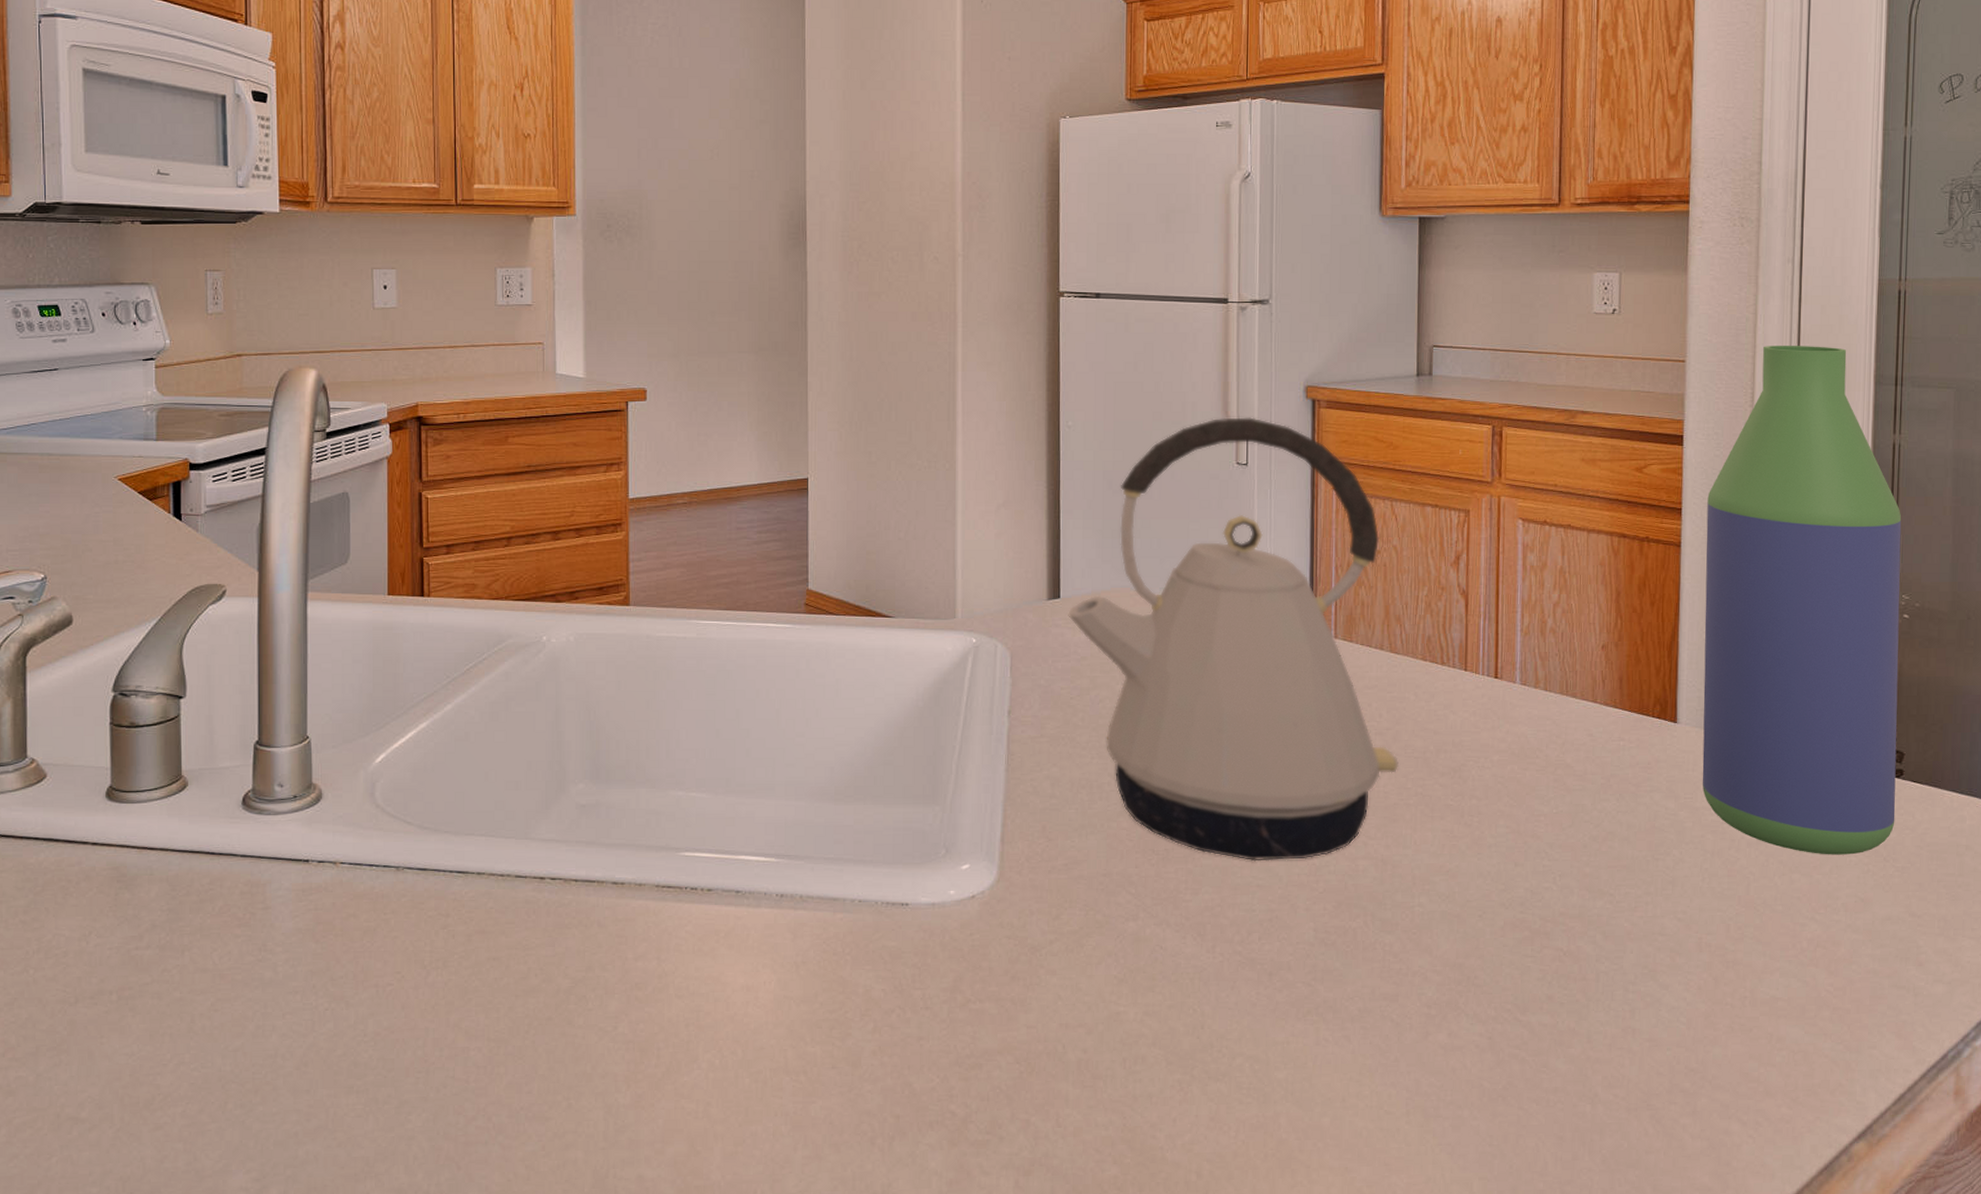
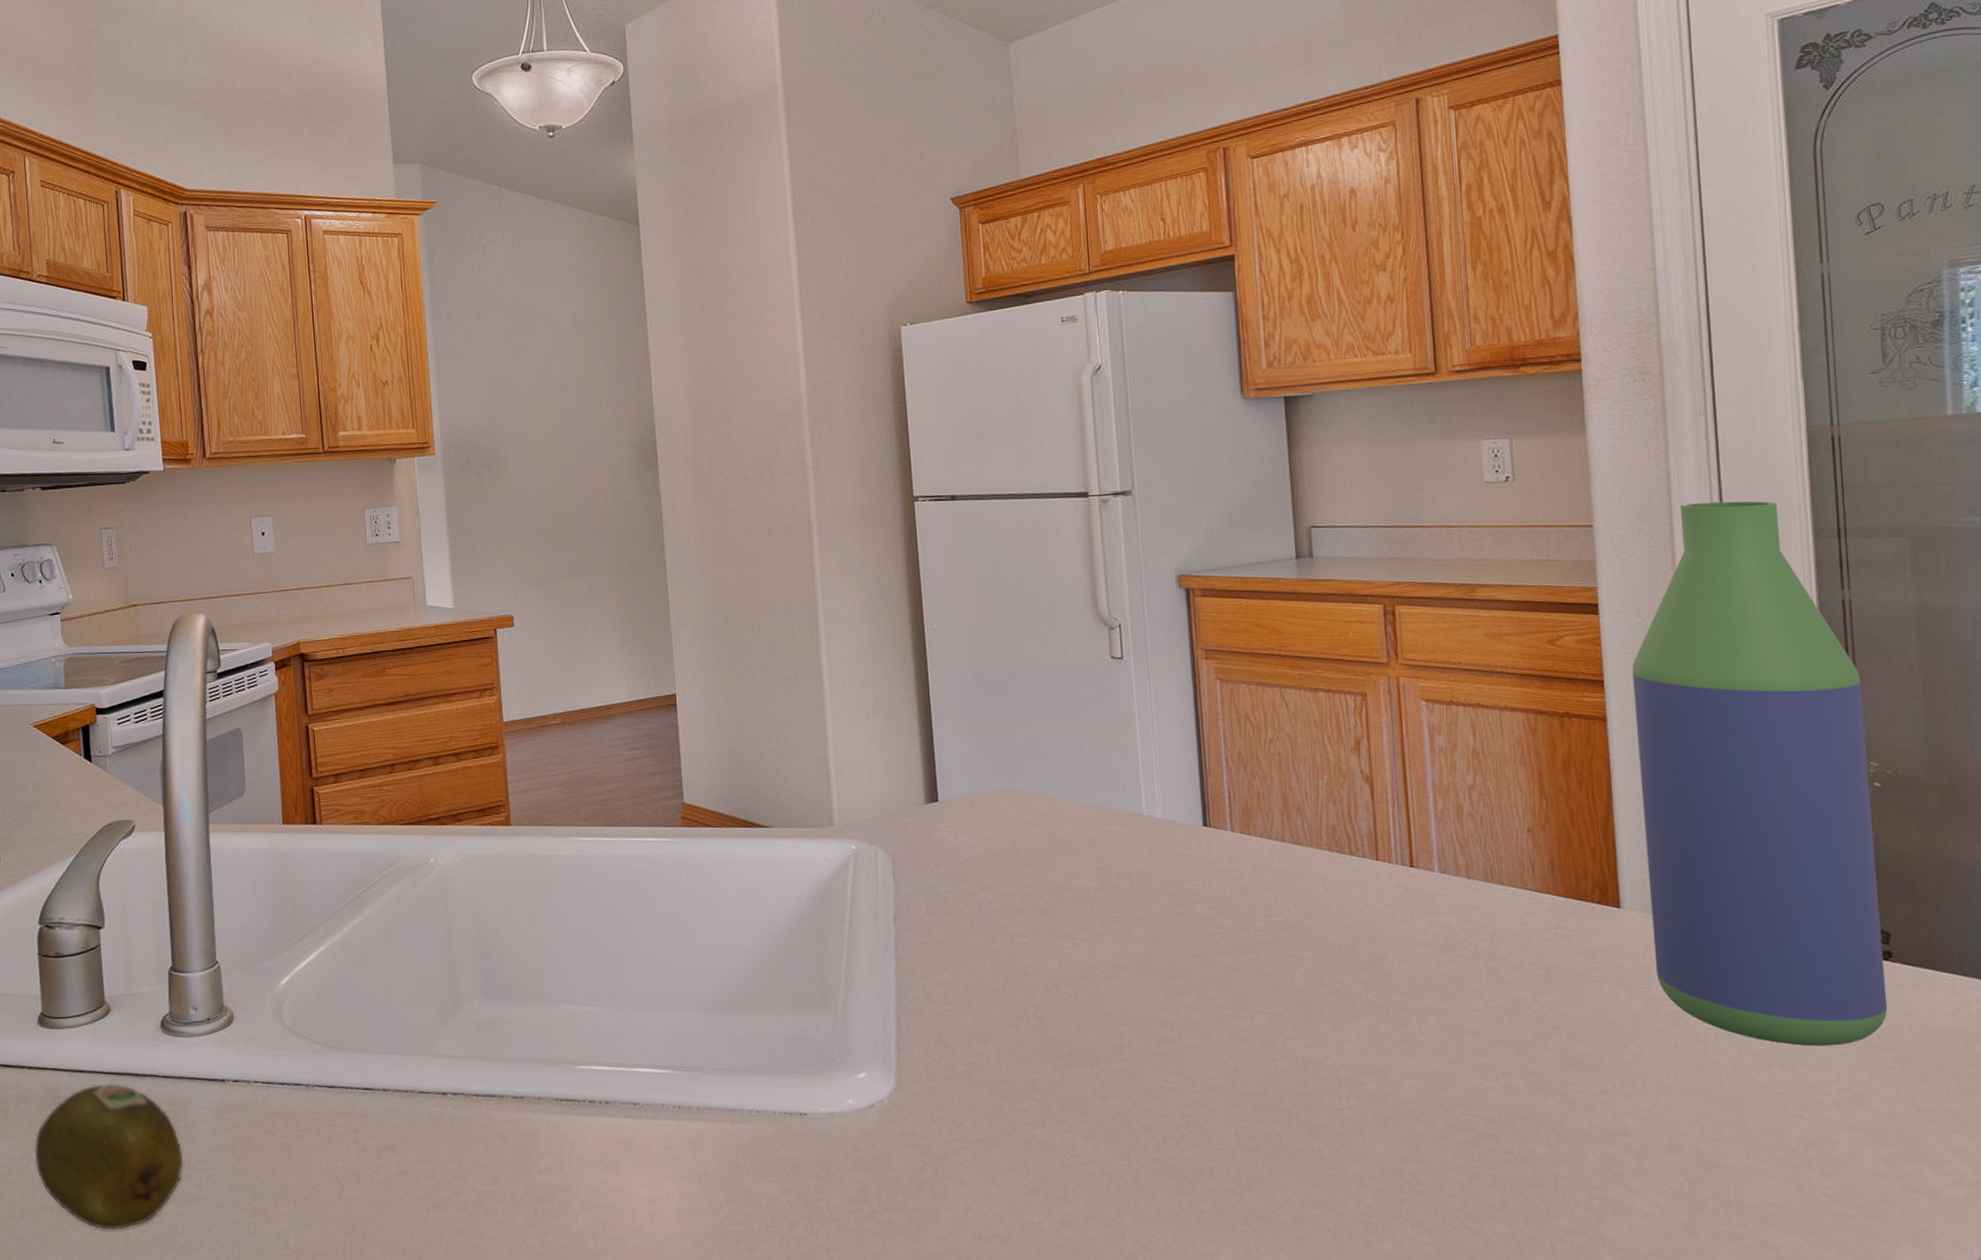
fruit: none [94,861,259,1015] -> present [34,1083,184,1230]
kettle: present [1068,417,1400,862] -> none [947,610,1313,1065]

